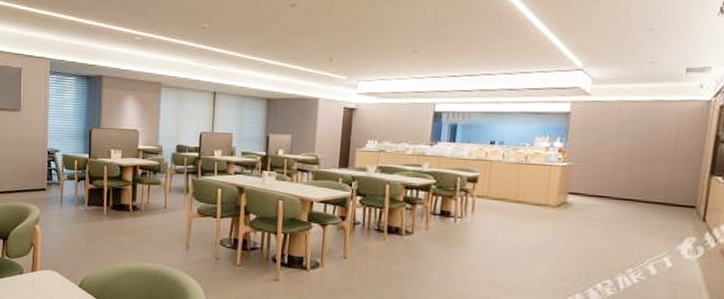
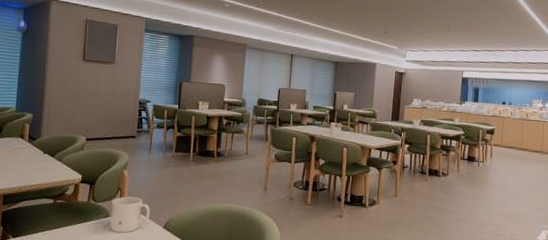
mug: none [24,252,65,291] -> present [110,196,151,233]

